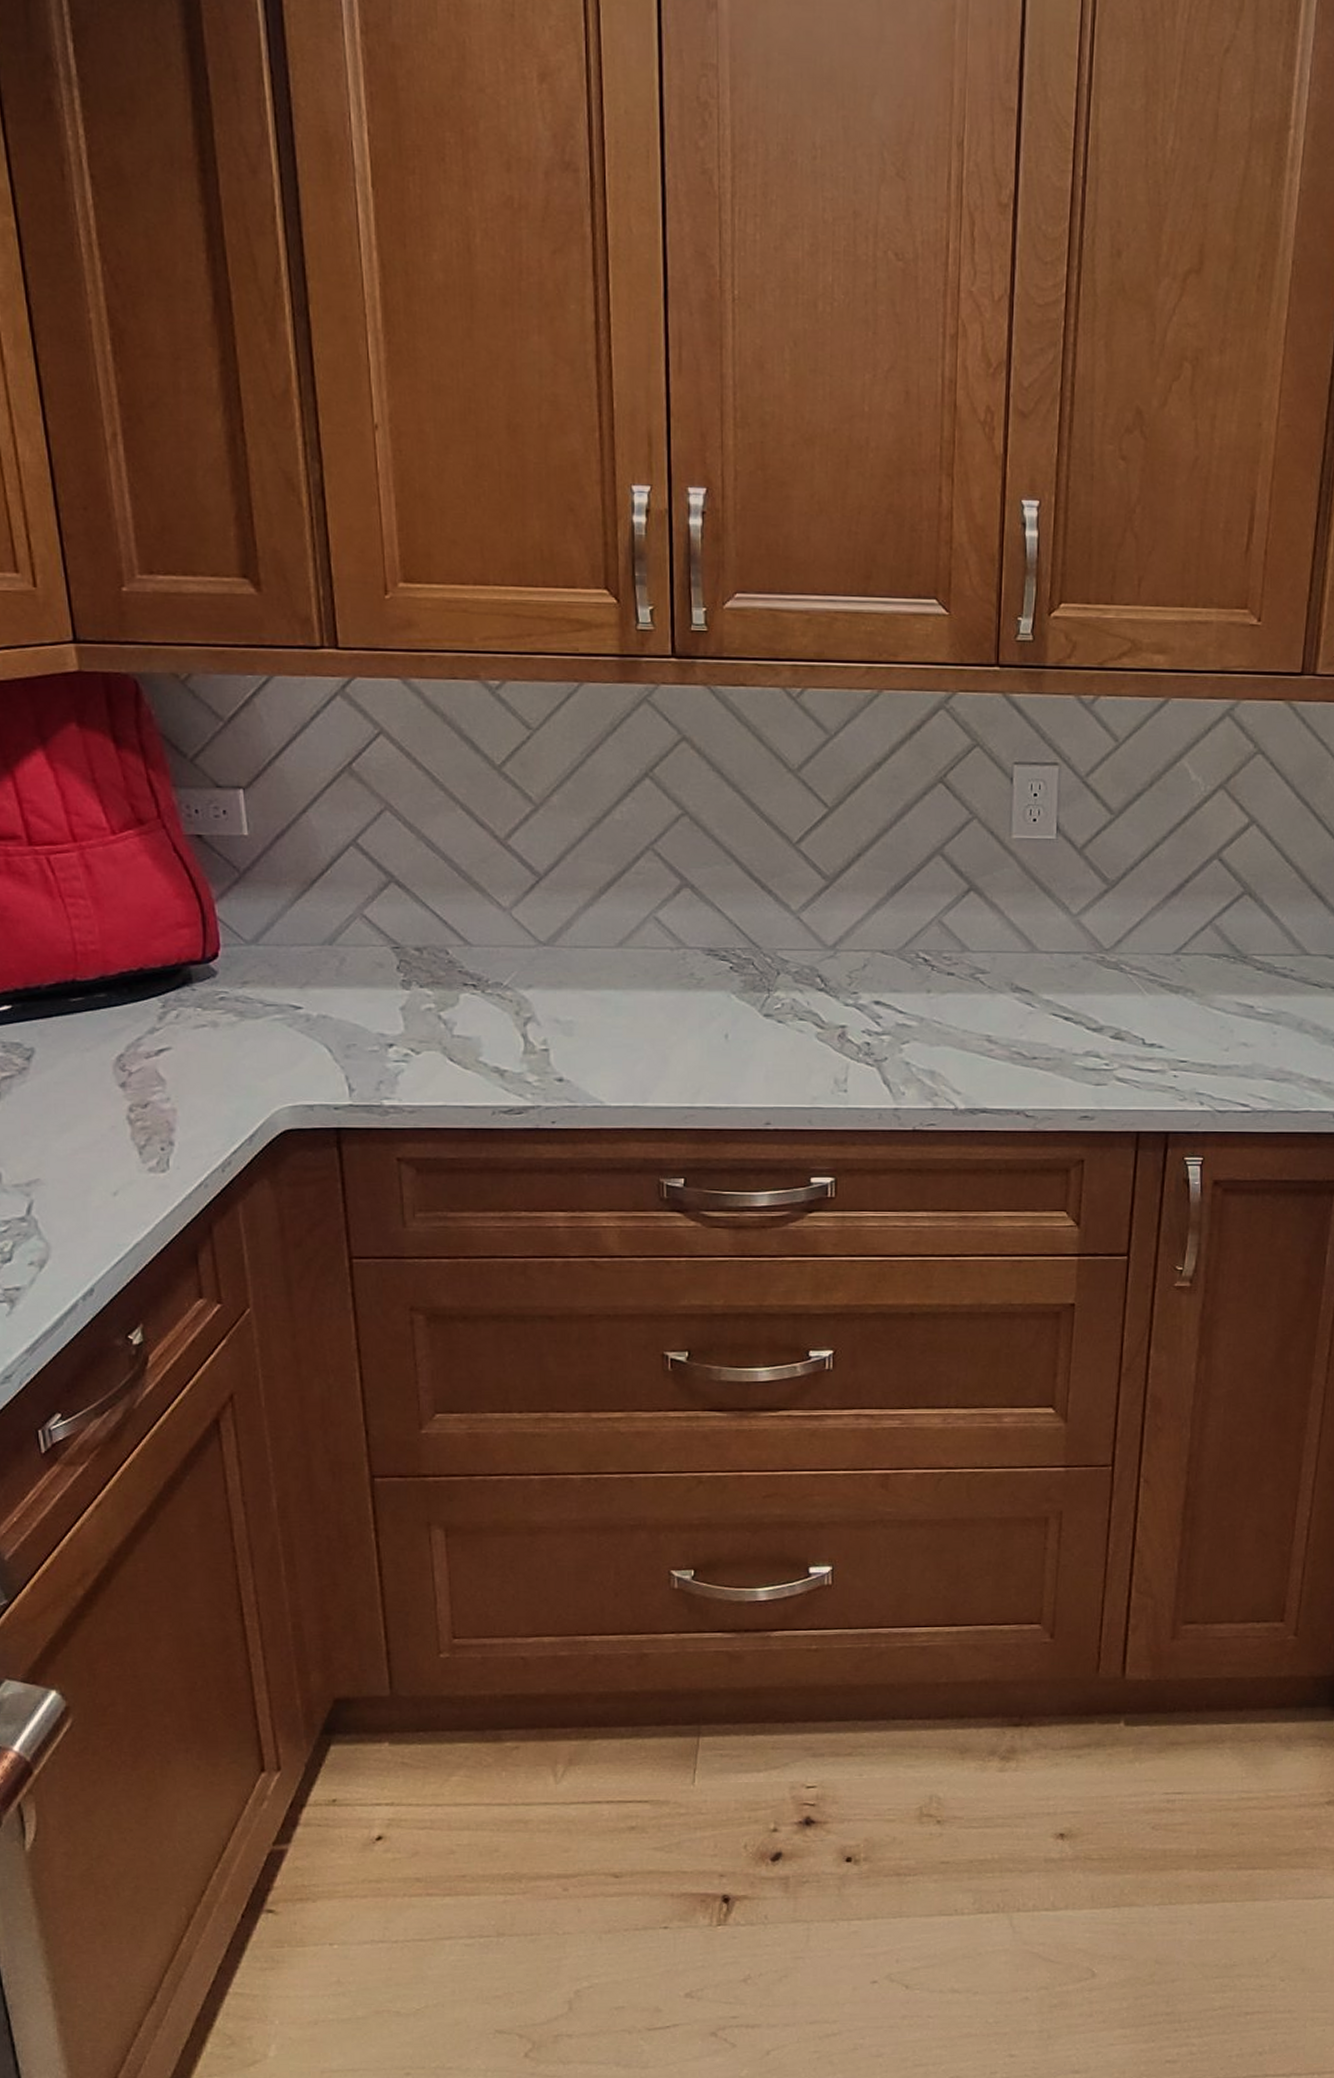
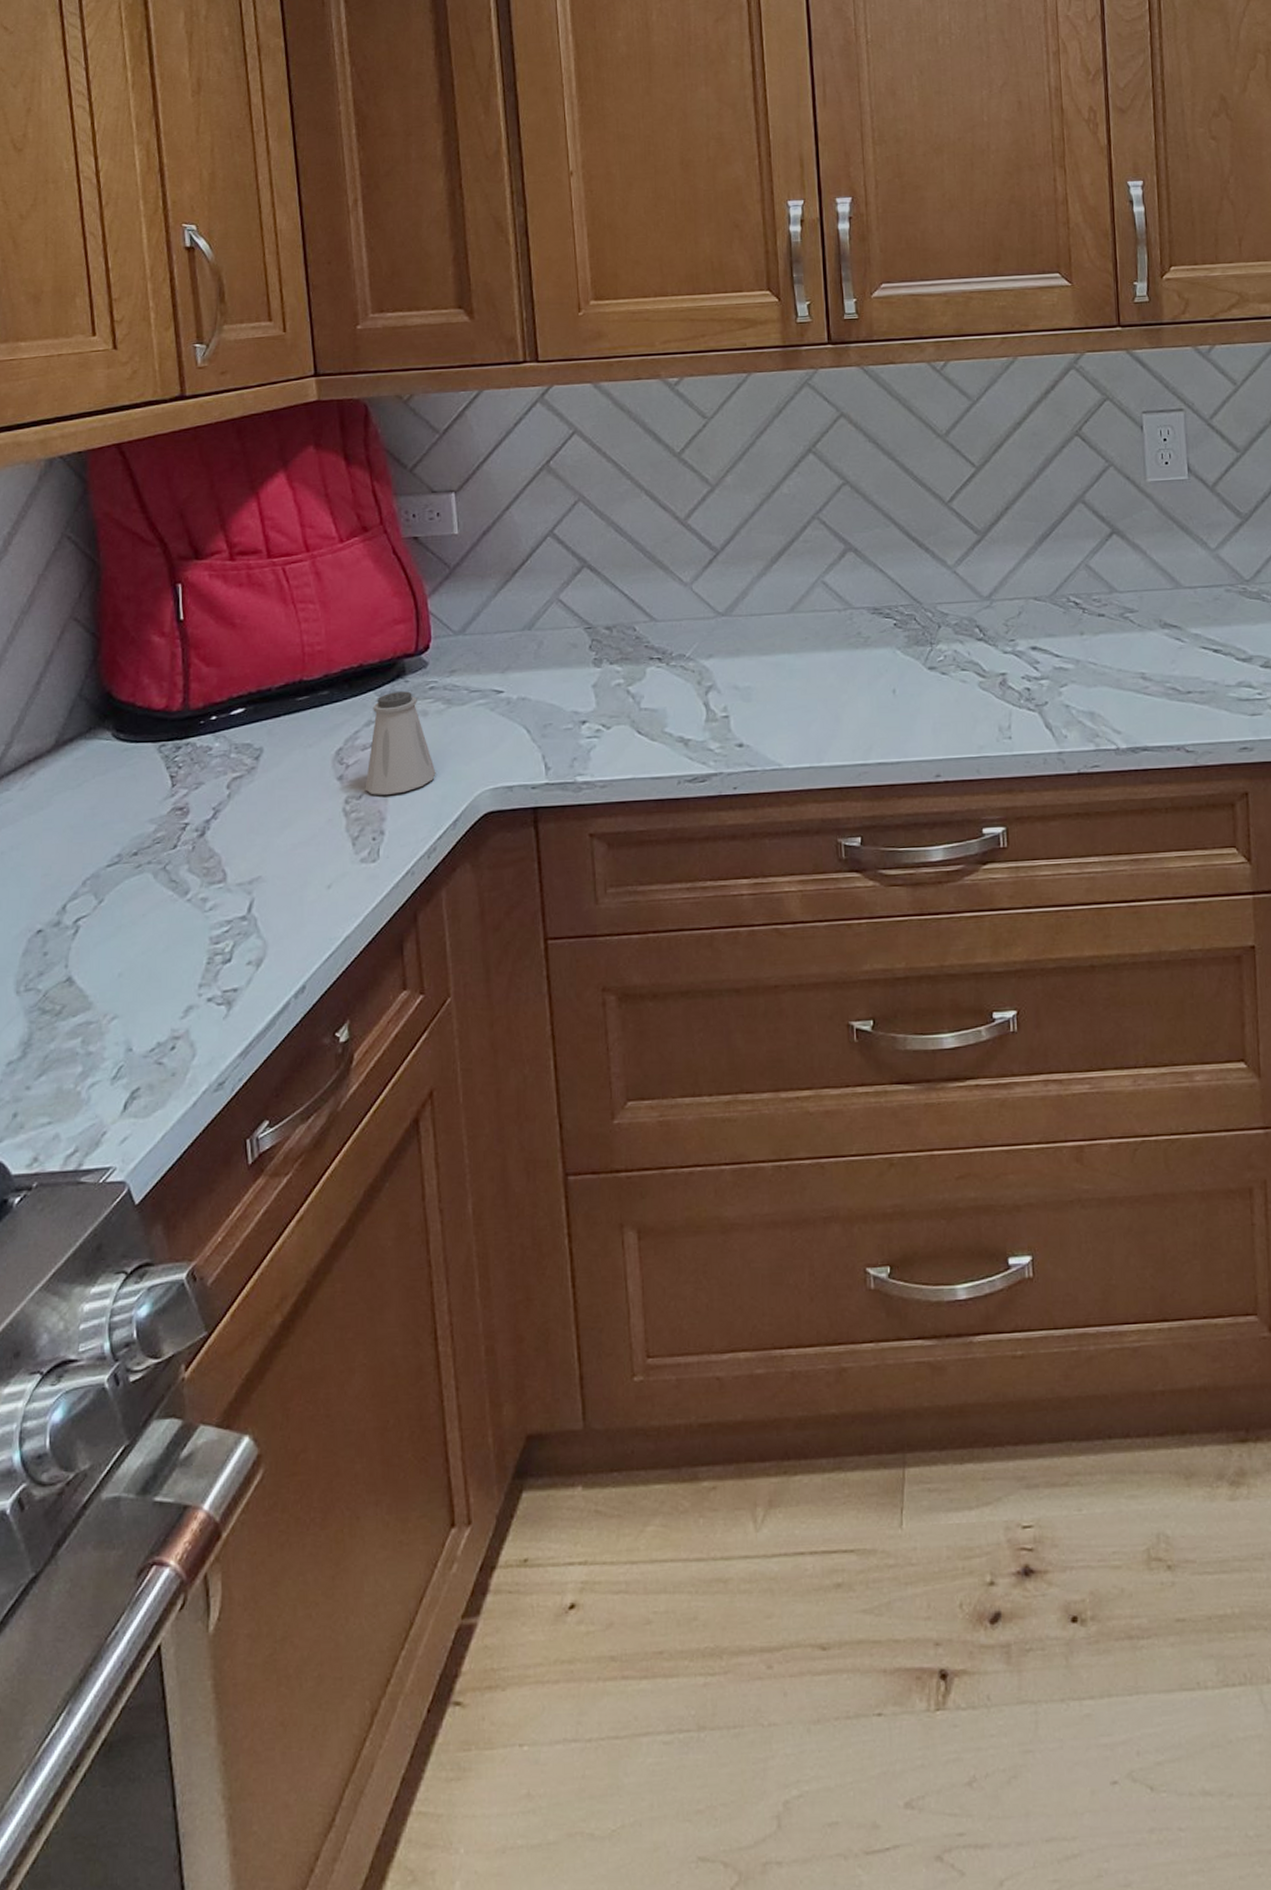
saltshaker: none [150,1000,229,1105] -> present [365,691,436,795]

